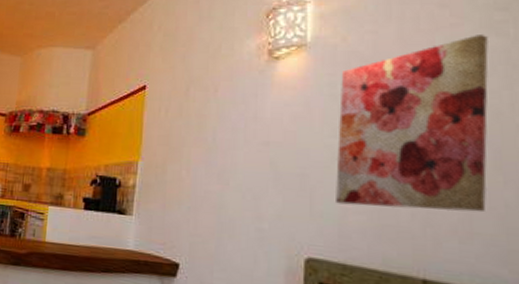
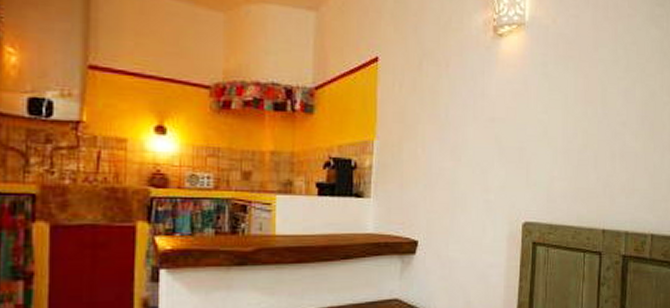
wall art: present [336,35,489,213] -> none [546,26,650,173]

